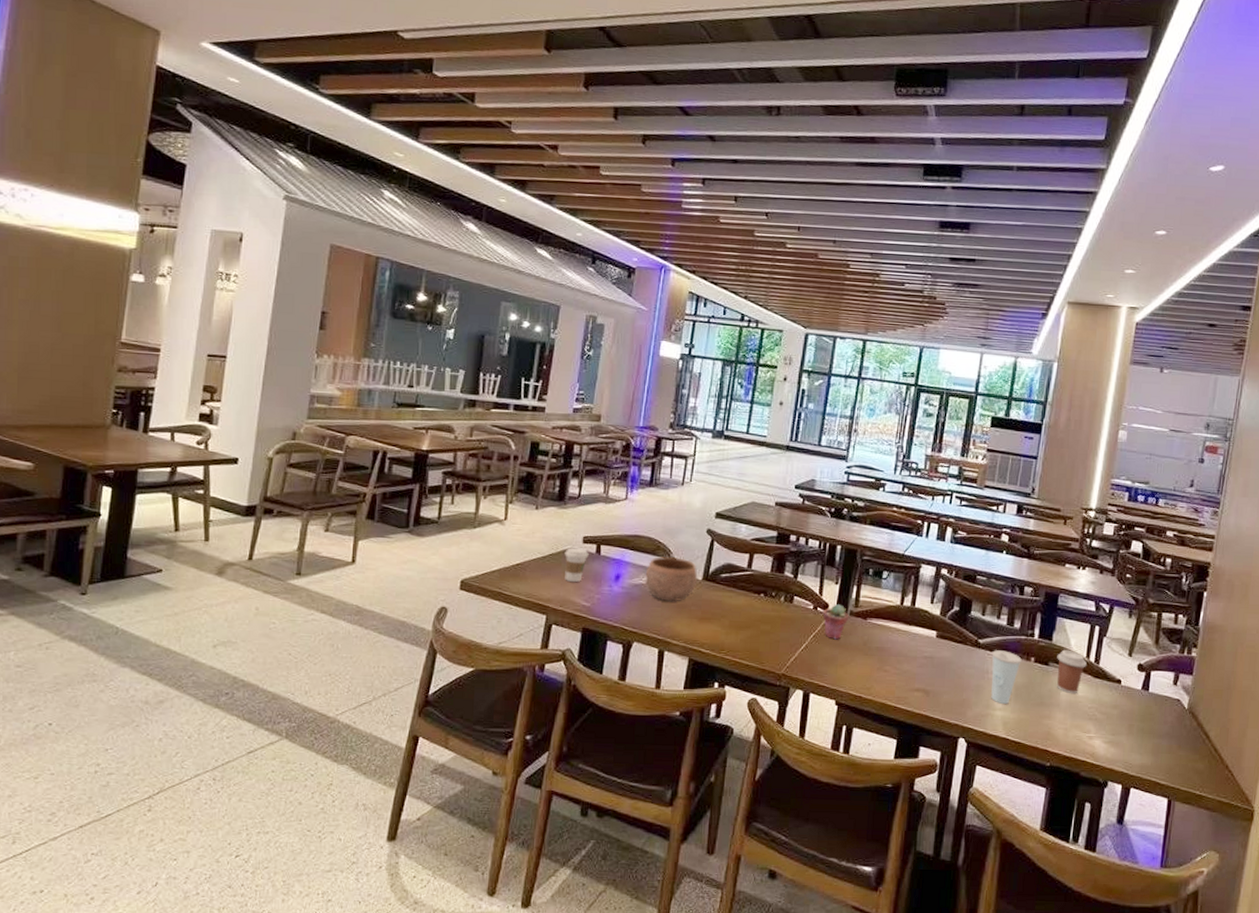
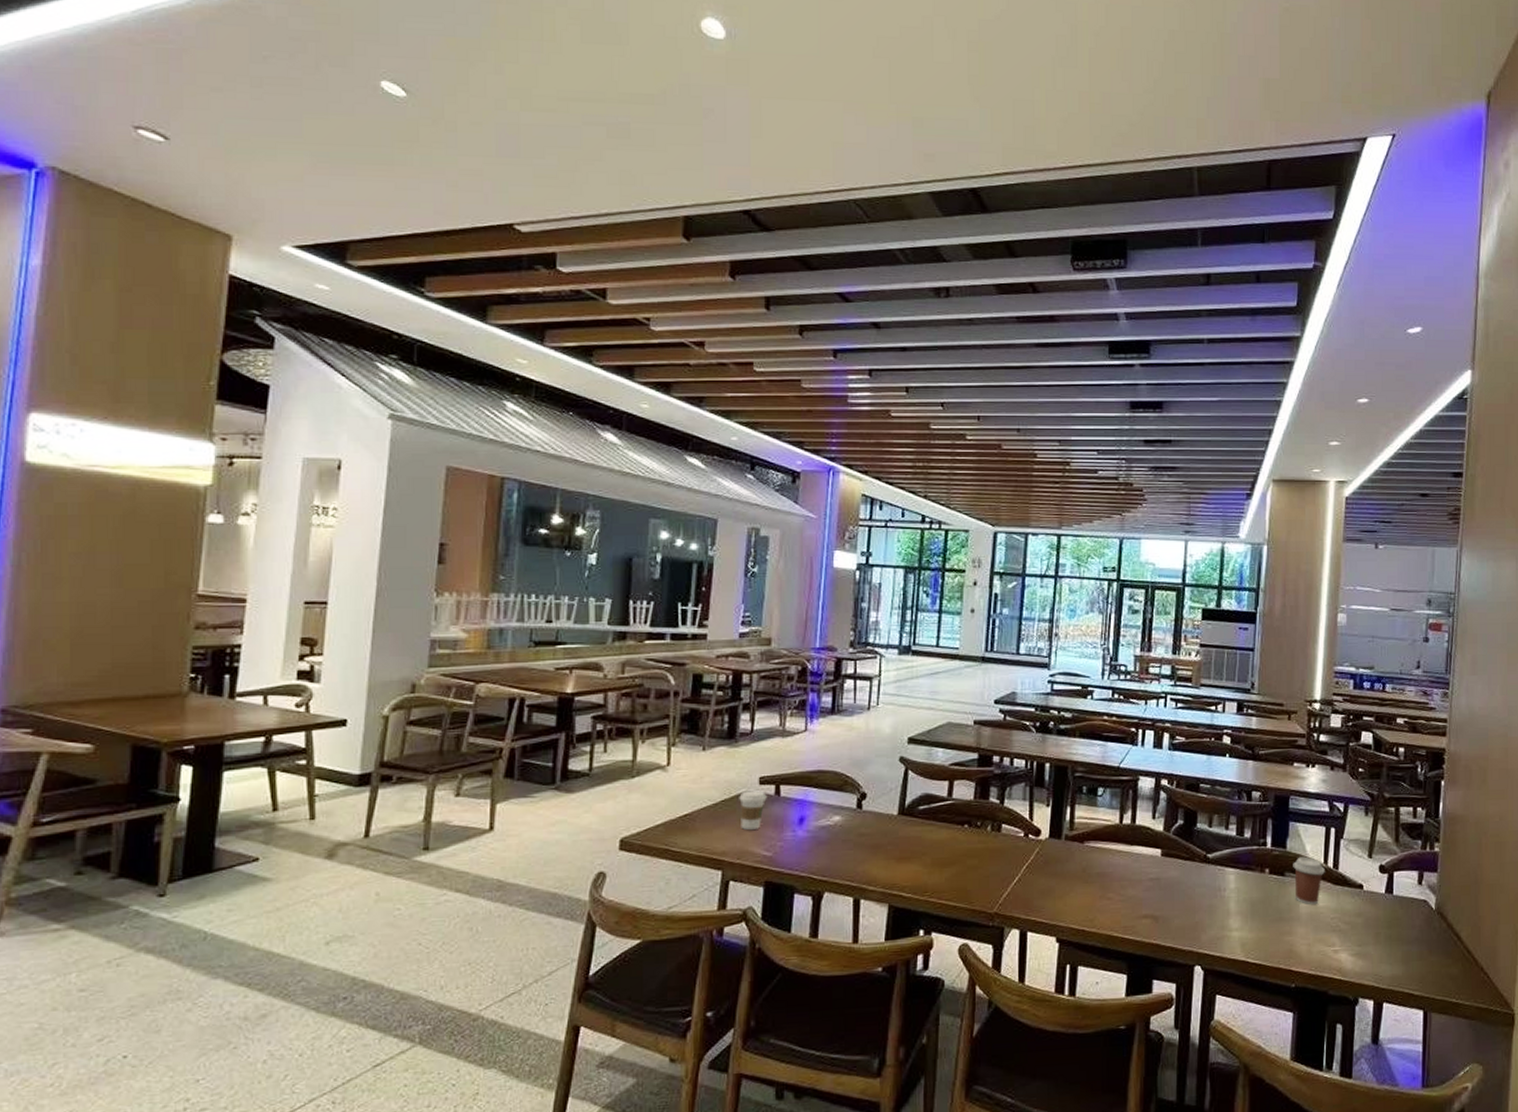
bowl: present [645,557,698,602] -> none [833,792,893,843]
potted succulent: present [823,603,848,640] -> none [1036,827,1063,869]
cup: present [991,650,1022,704] -> none [1223,864,1255,923]

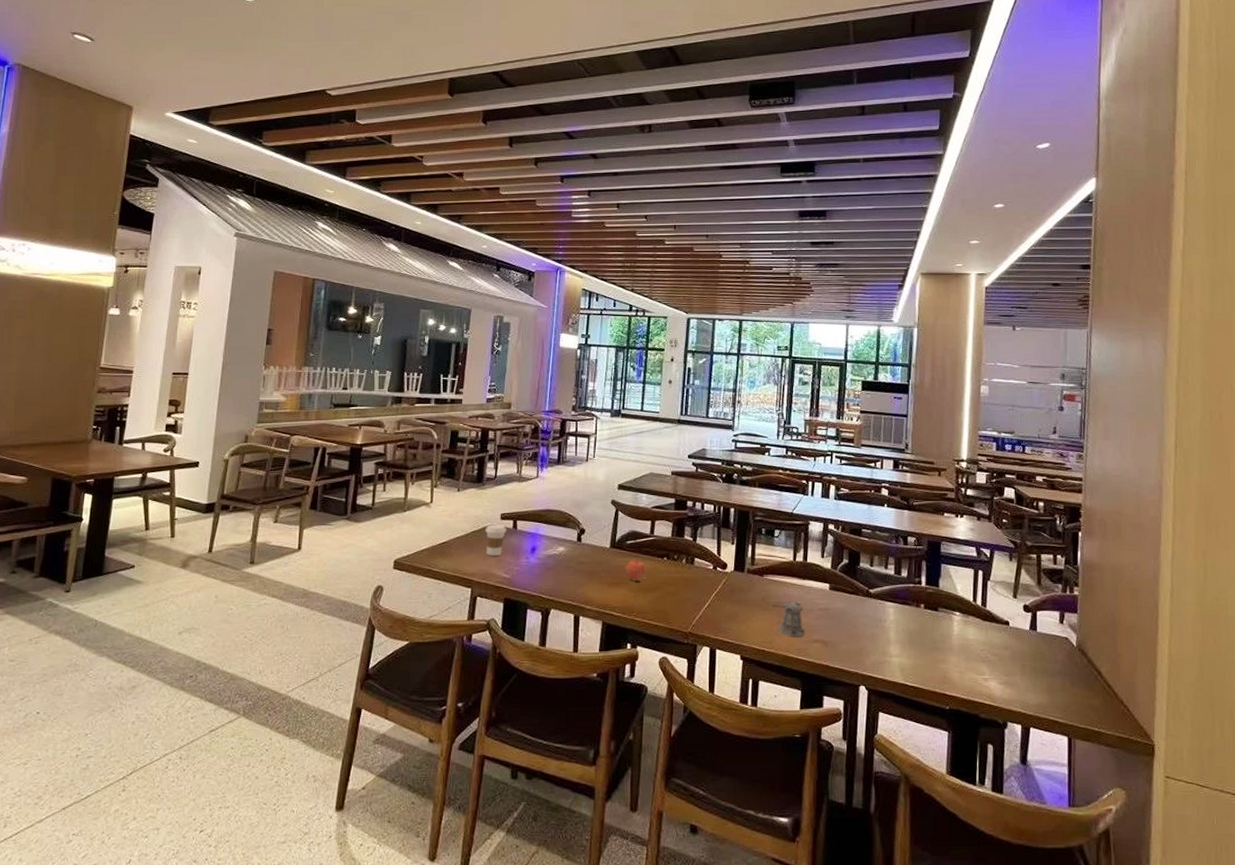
apple: none [917,827,944,854] -> present [626,559,647,581]
pepper shaker: none [1094,871,1133,914] -> present [772,601,806,637]
coffee cup: present [1293,856,1325,905] -> none [945,595,974,638]

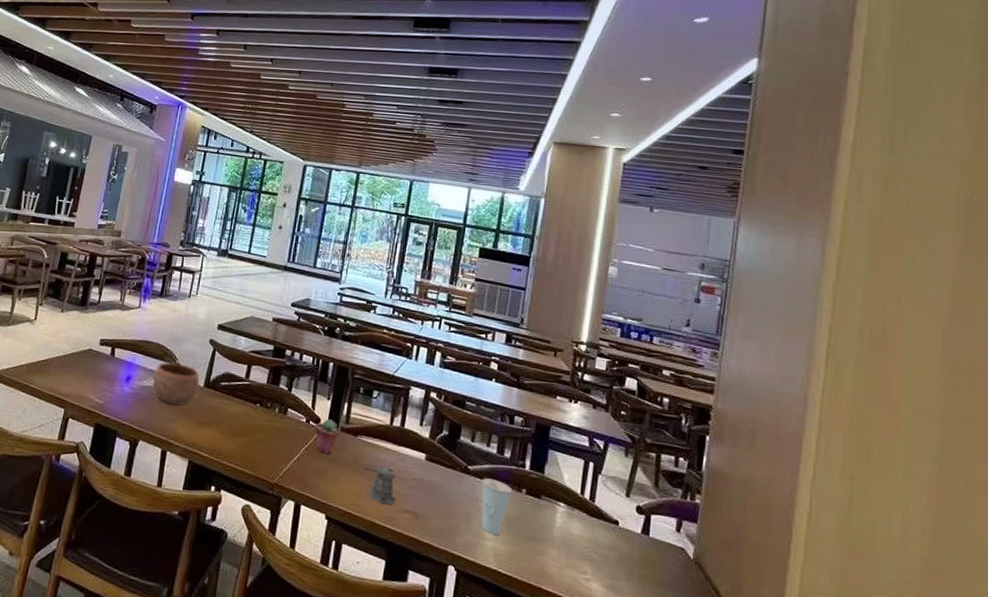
coffee cup: present [485,524,507,557] -> none [82,348,105,381]
bowl: none [558,528,606,570] -> present [152,362,200,406]
apple: present [626,559,647,581] -> none [217,401,239,424]
potted succulent: none [723,562,746,597] -> present [315,418,339,454]
cup: none [883,599,912,650] -> present [481,478,513,535]

